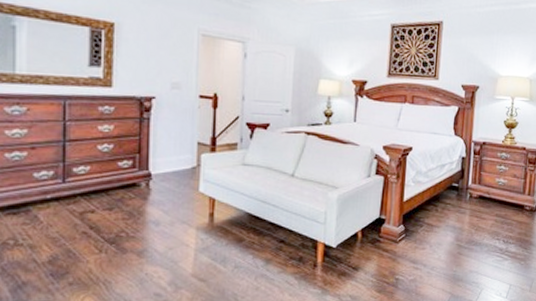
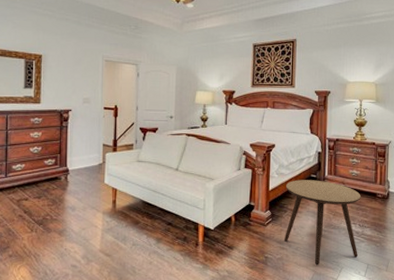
side table: none [418,189,507,287] -> present [283,180,361,266]

